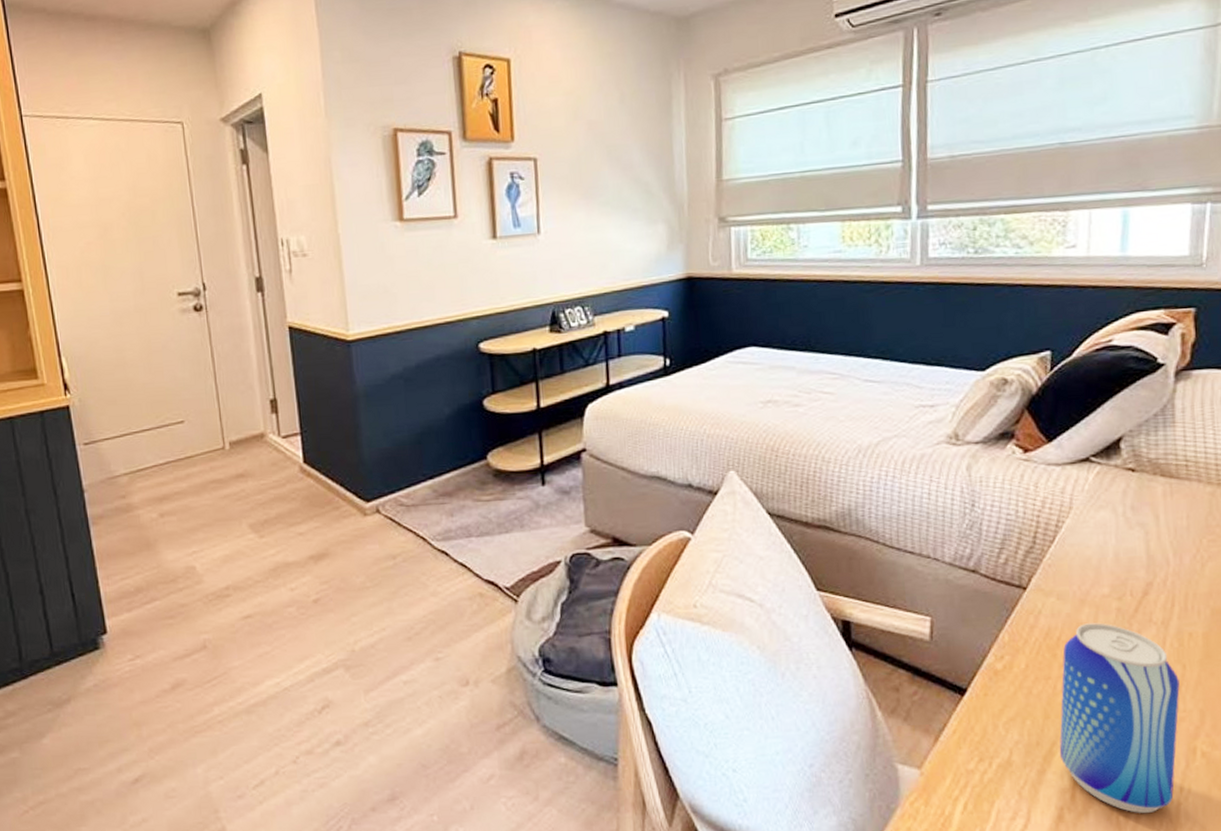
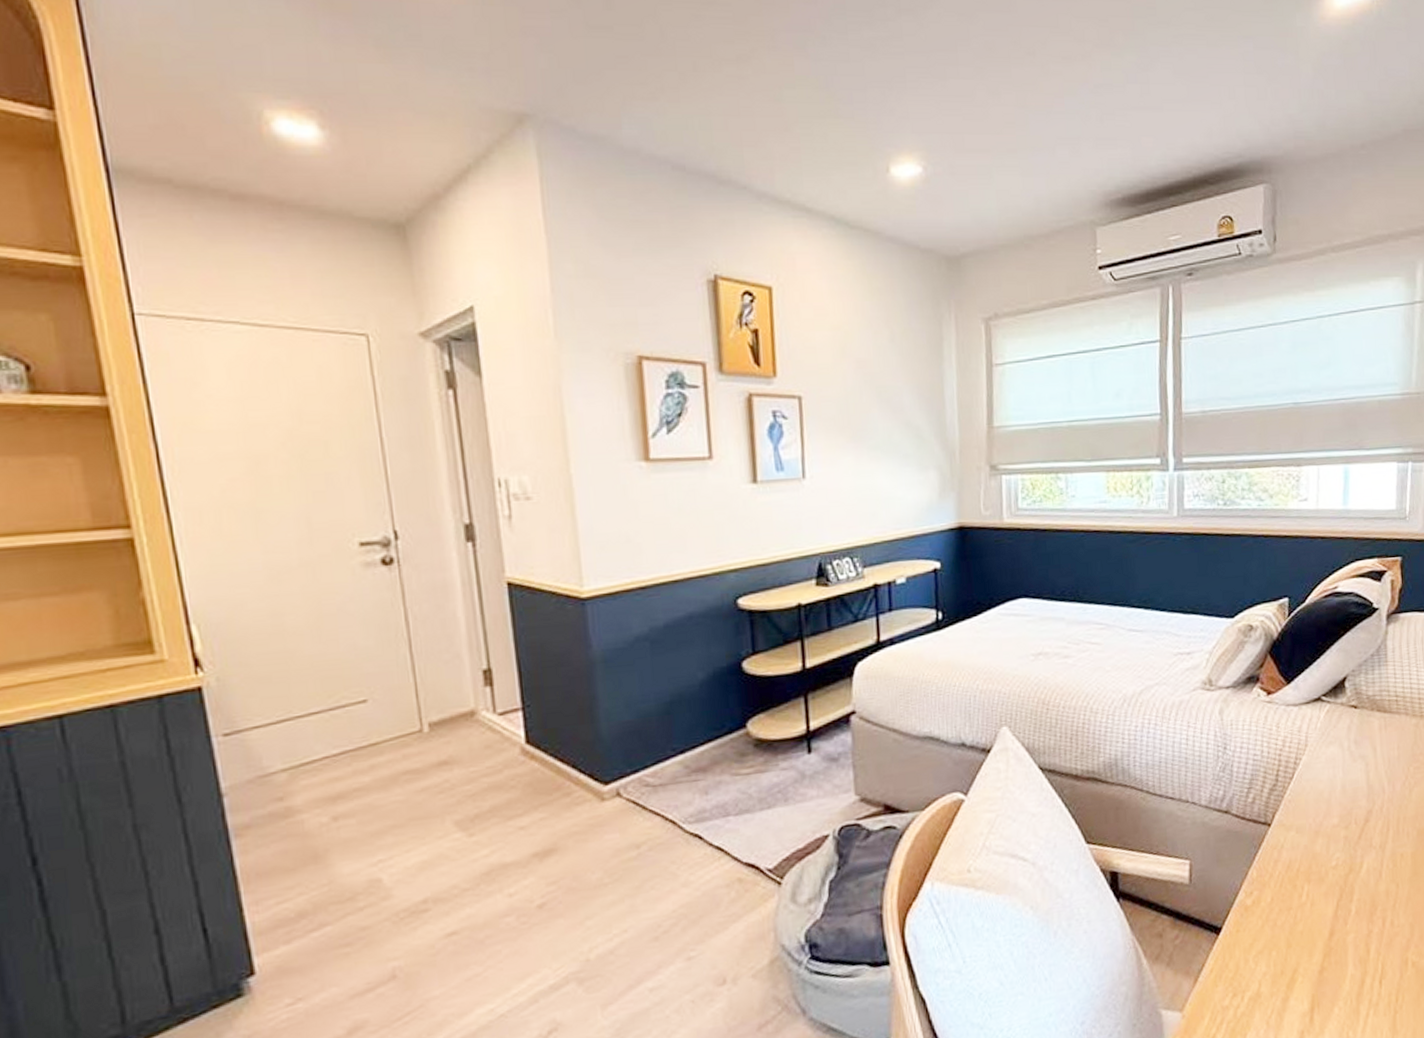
beer can: present [1059,623,1180,814] -> none [1300,851,1395,1027]

